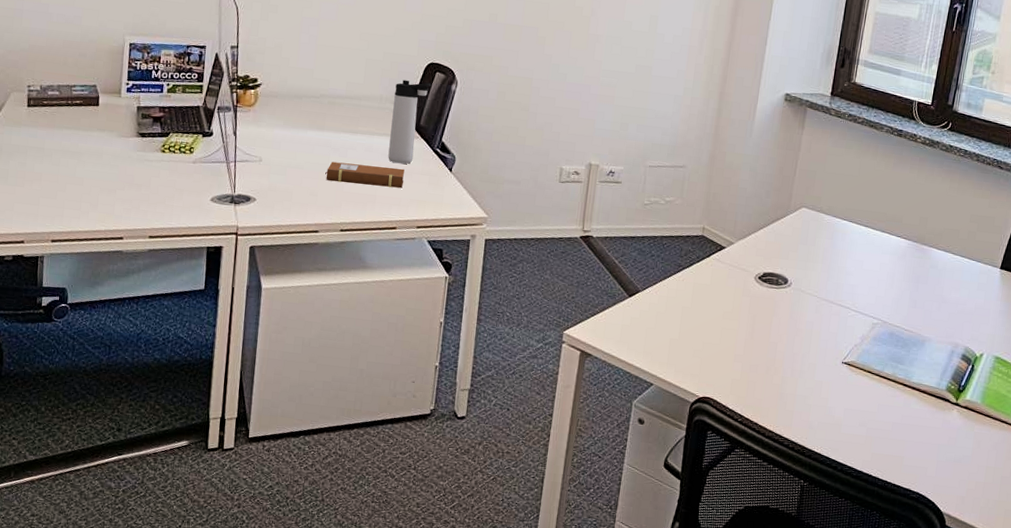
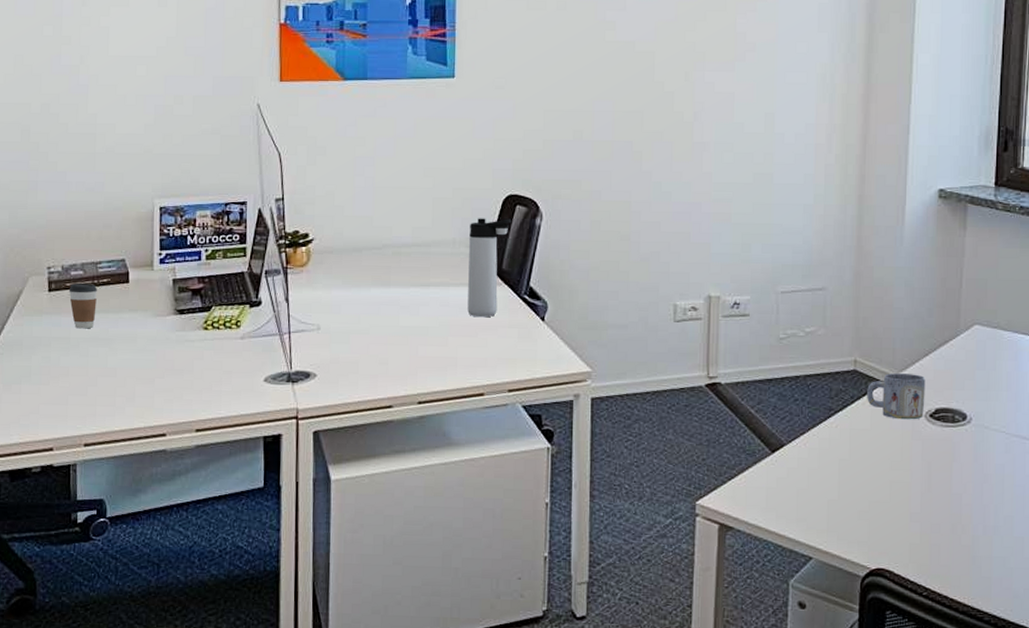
coffee cup: none [45,102,70,142] -> present [68,283,97,329]
notebook: present [325,161,405,189] -> none [395,322,488,347]
mug: none [710,241,759,280] -> present [867,373,926,420]

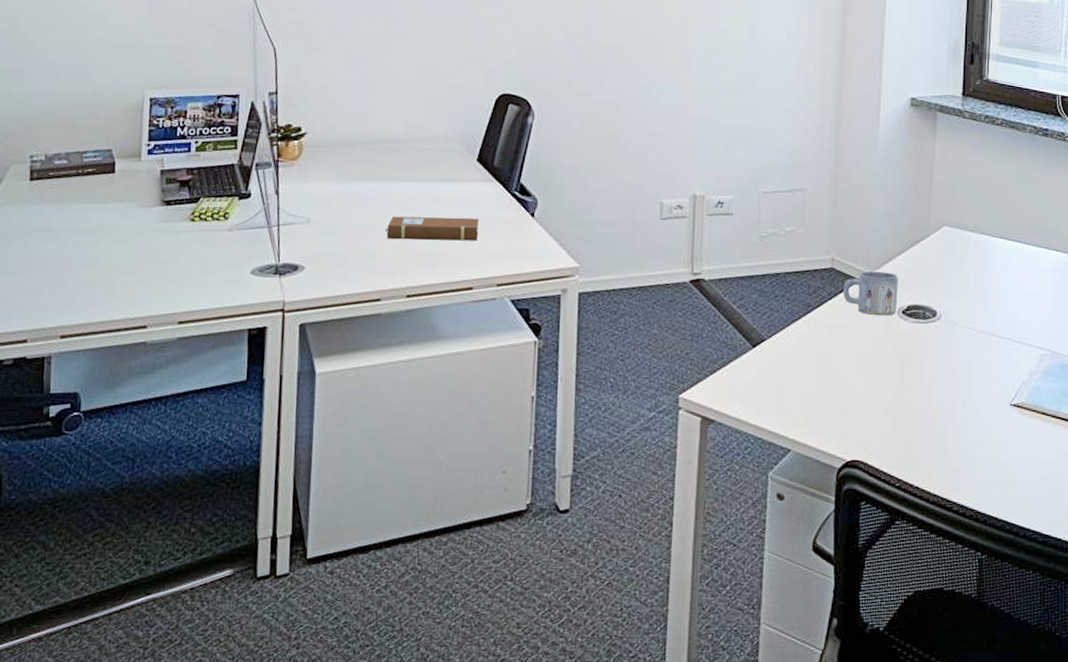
coffee cup: present [68,283,97,329] -> none [51,173,81,219]
notebook: none [395,322,488,347] -> present [385,216,479,241]
thermos bottle: present [467,218,512,317] -> none [458,116,505,212]

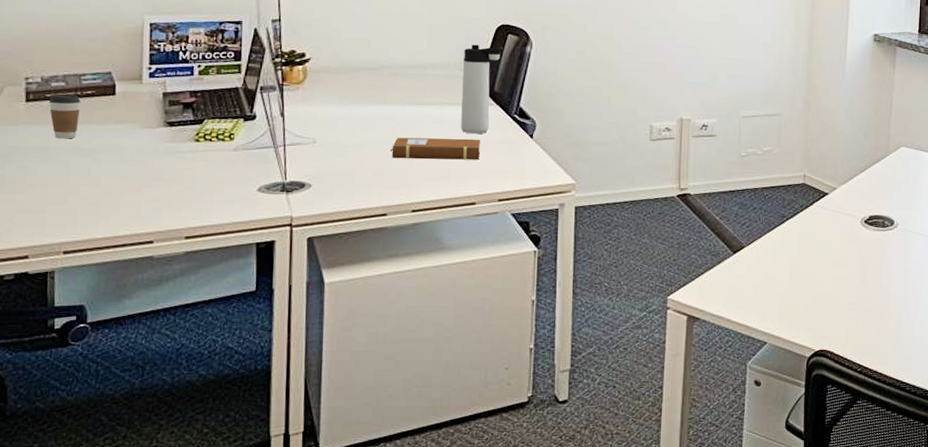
coffee cup: none [51,173,81,219] -> present [48,94,80,139]
thermos bottle: none [458,116,505,212] -> present [461,44,504,134]
mug: present [843,271,898,316] -> none [814,186,862,225]

